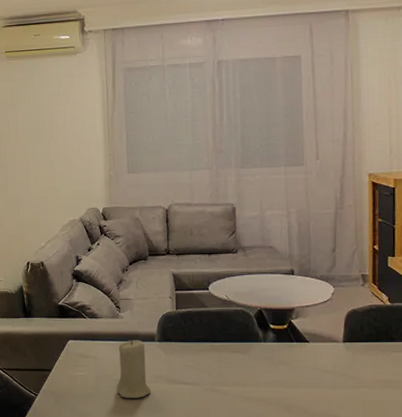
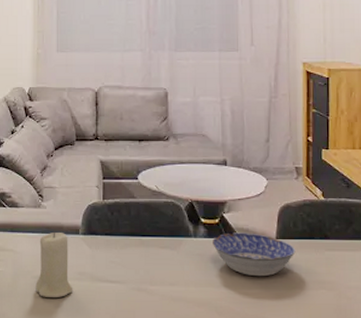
bowl: none [281,337,363,377] -> present [213,232,296,277]

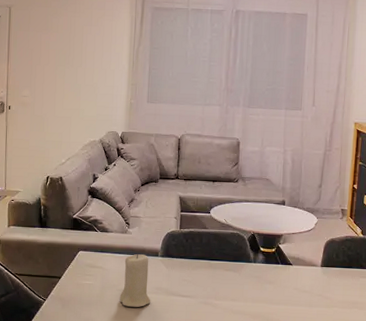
bowl: present [213,232,296,277] -> none [269,260,336,297]

